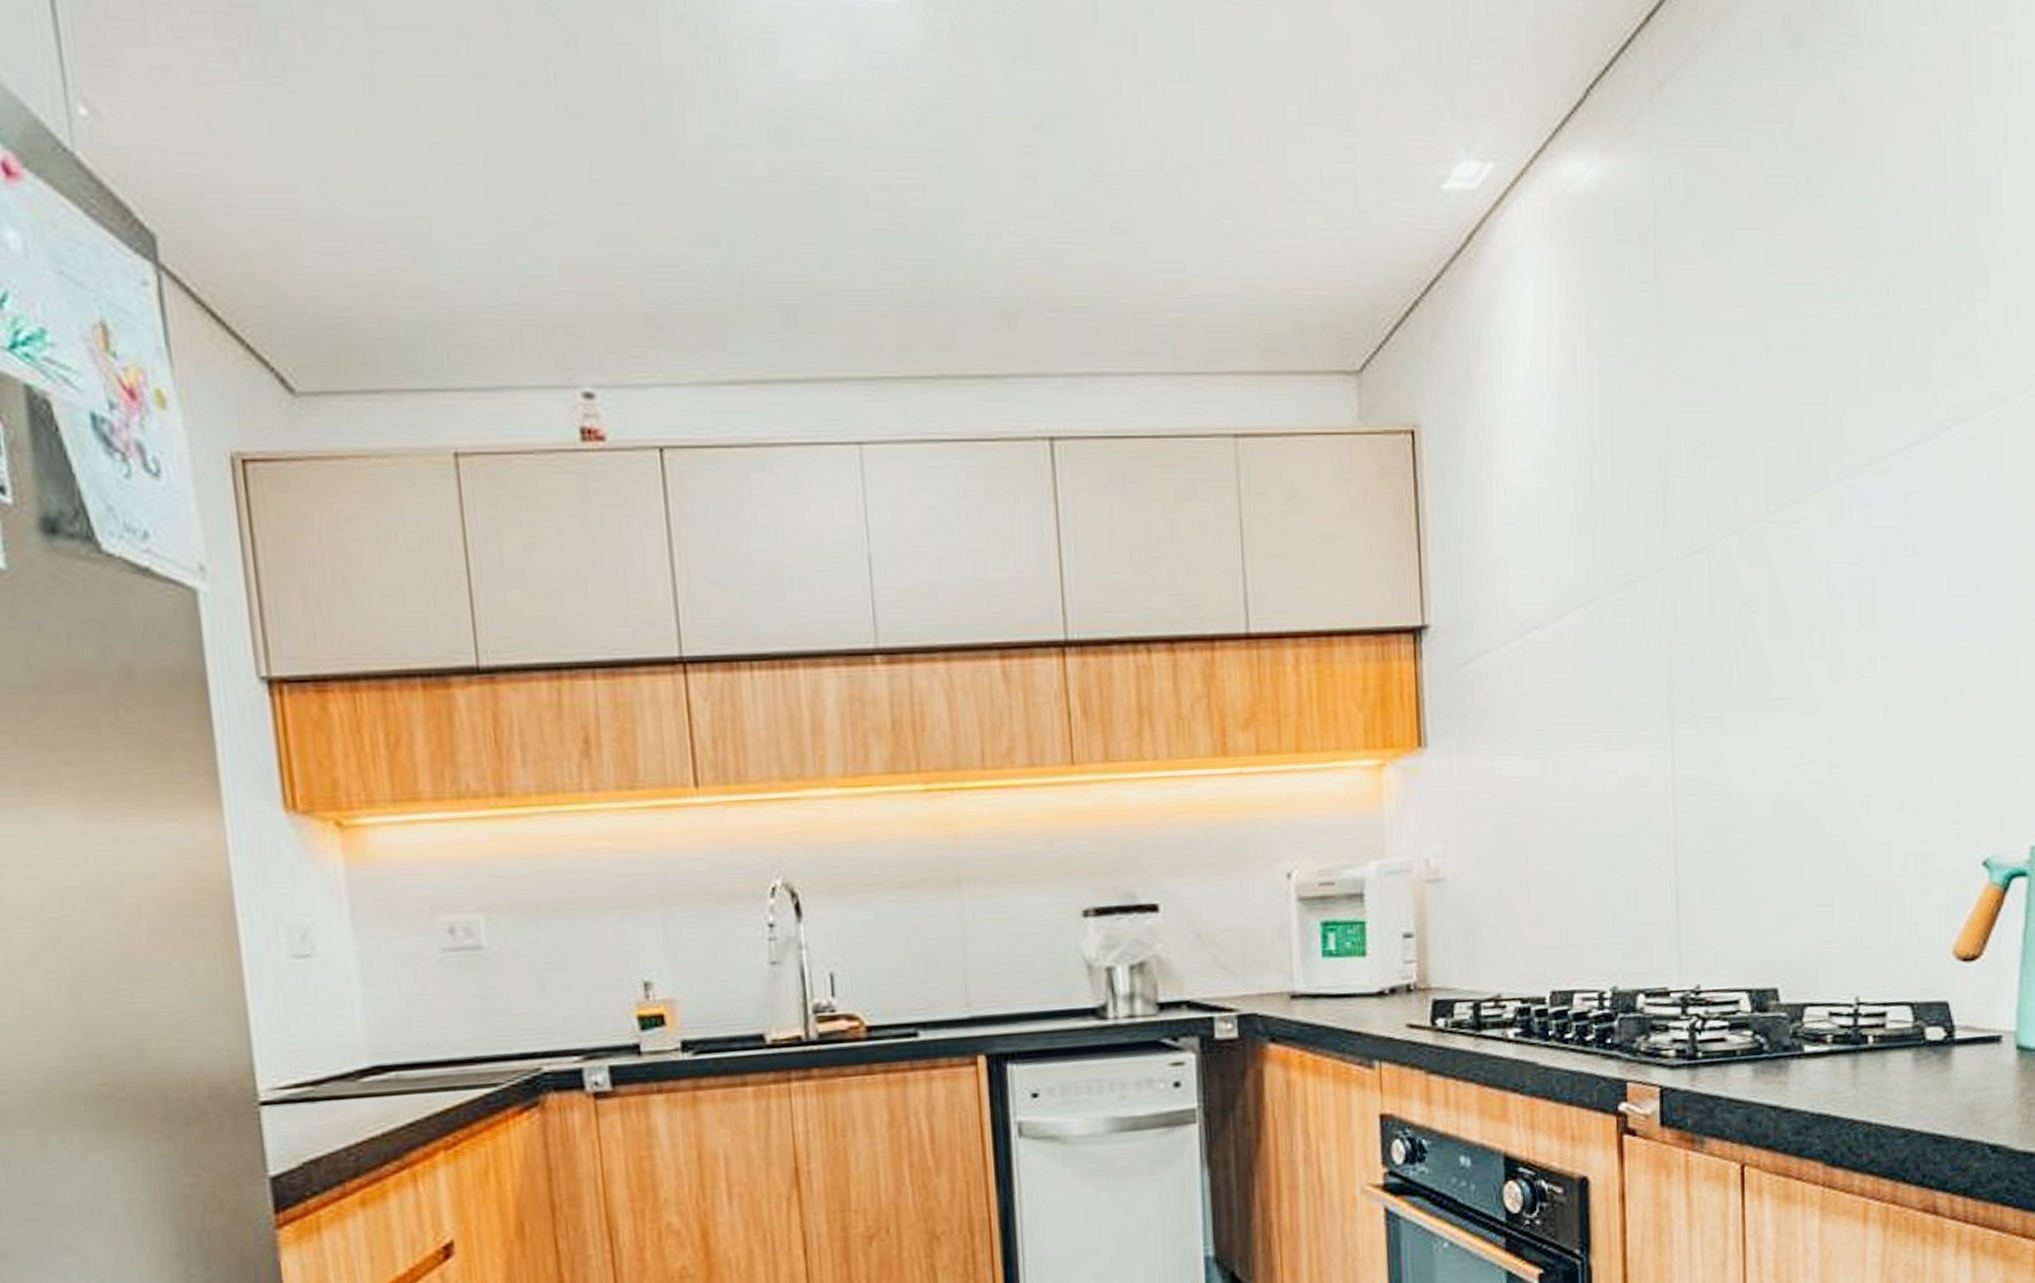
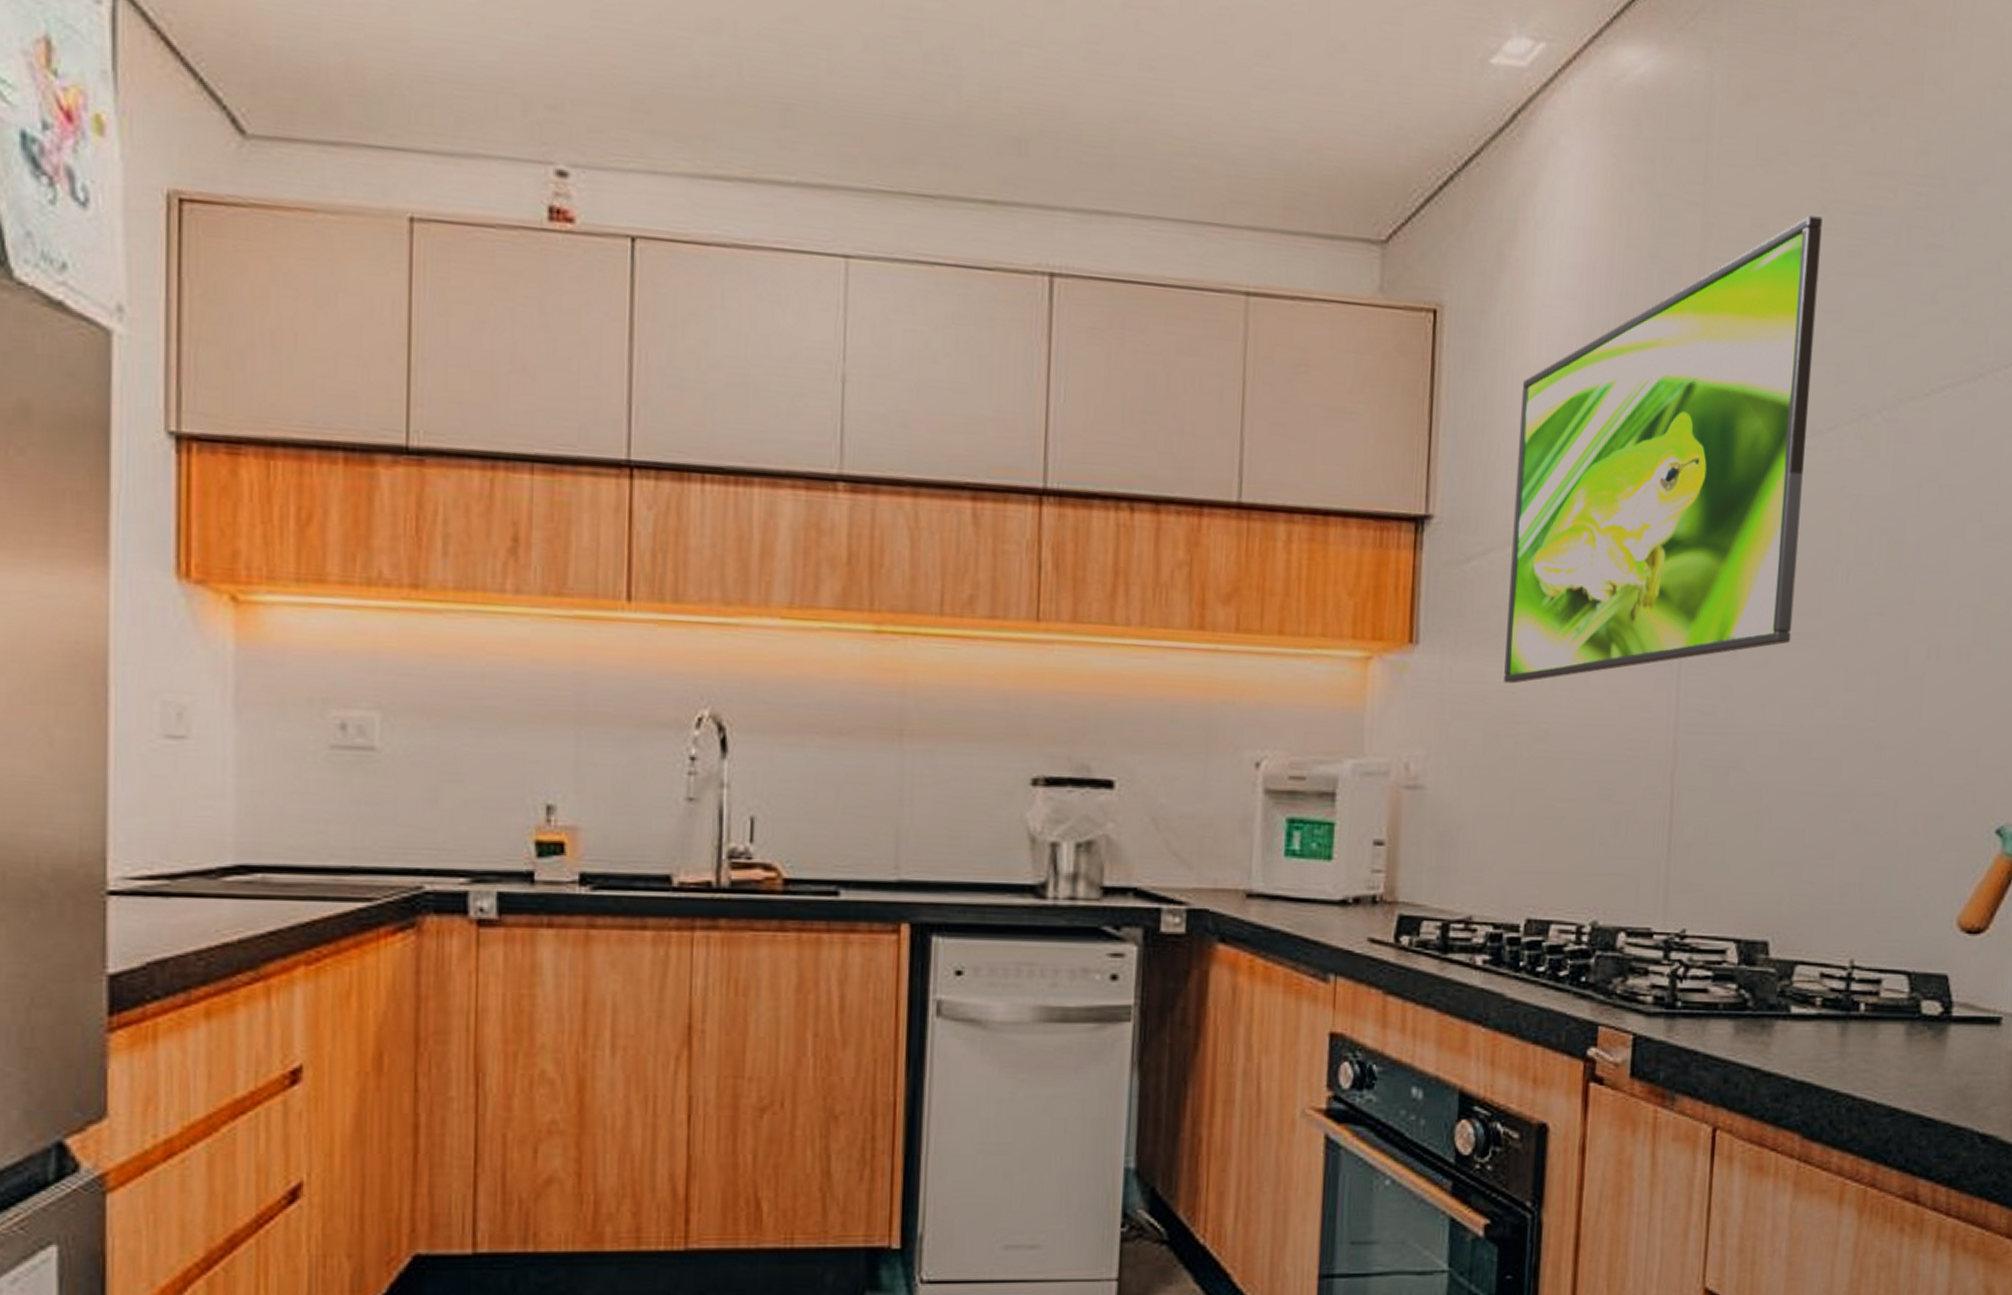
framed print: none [1501,300,1775,775] -> present [1504,215,1823,684]

